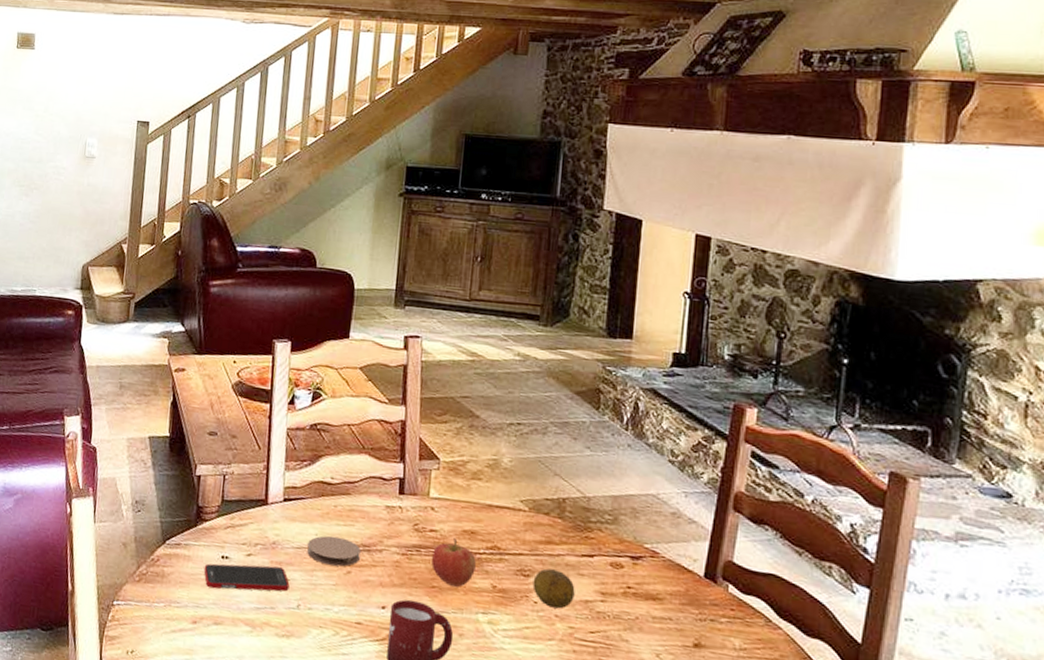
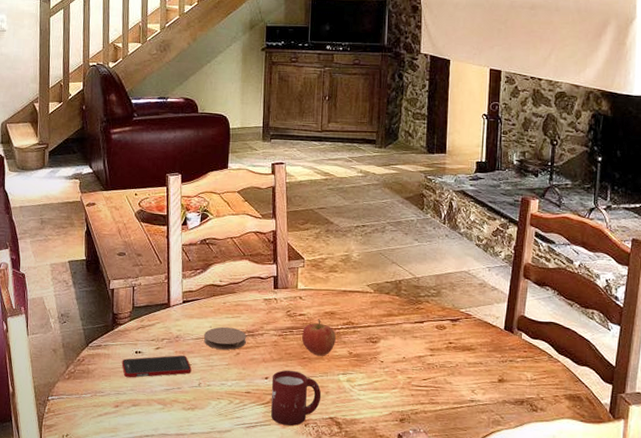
fruit: present [532,568,575,609] -> none [379,335,411,365]

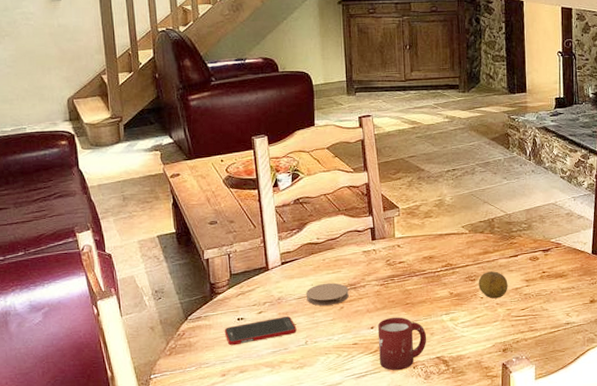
apple: present [302,319,336,356] -> none [403,264,436,300]
fruit: none [379,335,411,365] -> present [478,271,508,299]

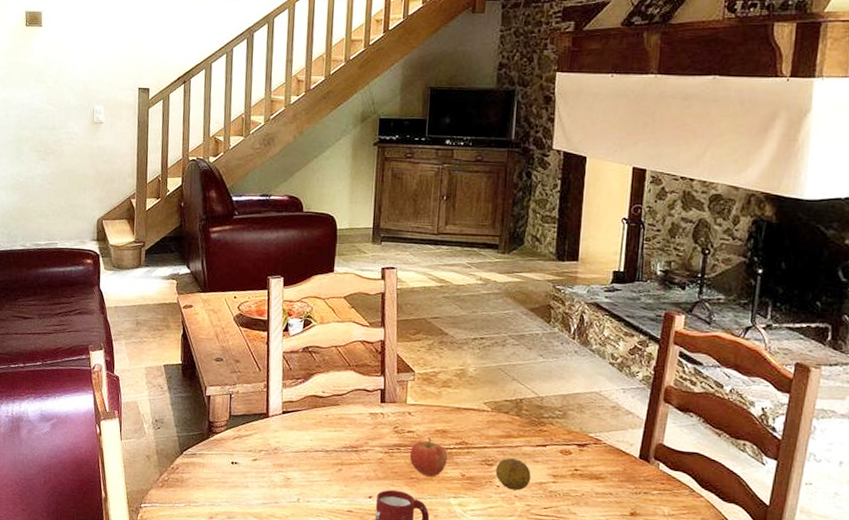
cell phone: present [224,316,297,346] -> none [217,468,290,490]
coaster: present [306,283,349,306] -> none [304,440,350,466]
apple: none [403,264,436,300] -> present [410,437,447,477]

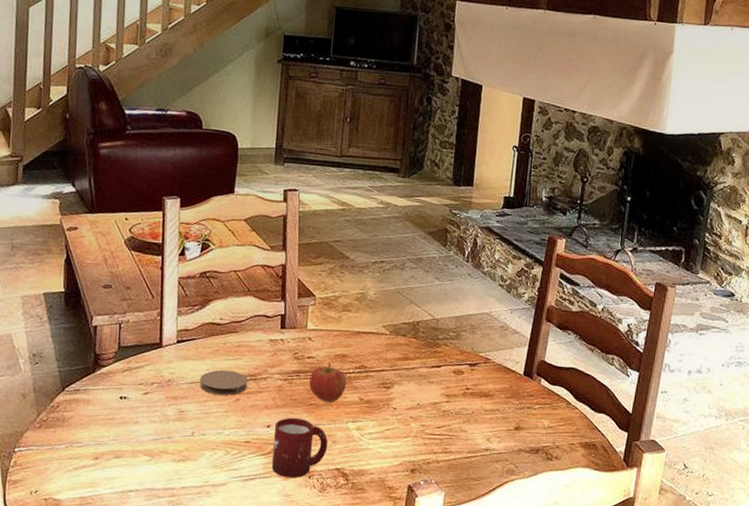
coaster: none [304,440,350,466] -> present [200,369,248,395]
fruit: present [495,458,531,491] -> none [392,380,426,412]

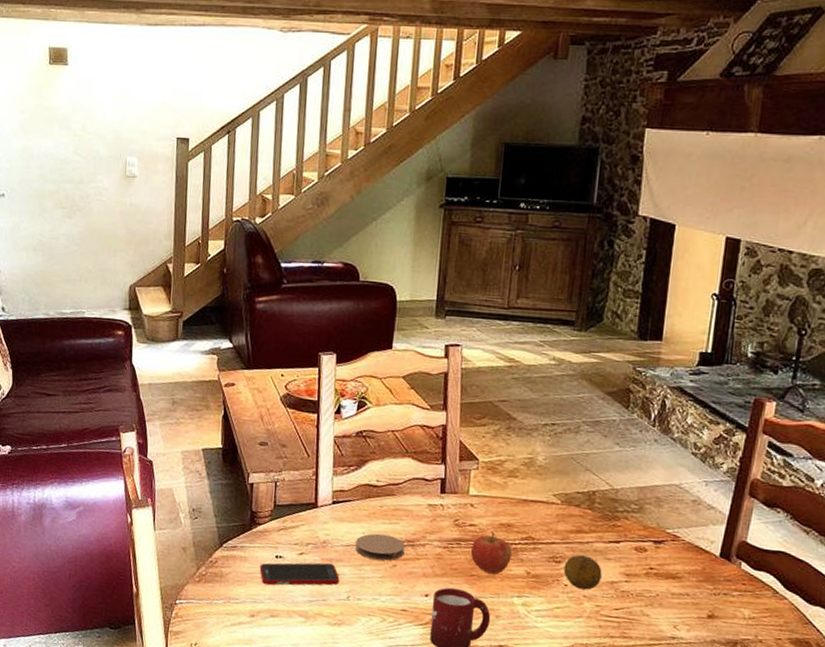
cell phone: none [103,401,185,427] -> present [259,562,340,586]
fruit: none [392,380,426,412] -> present [563,555,602,590]

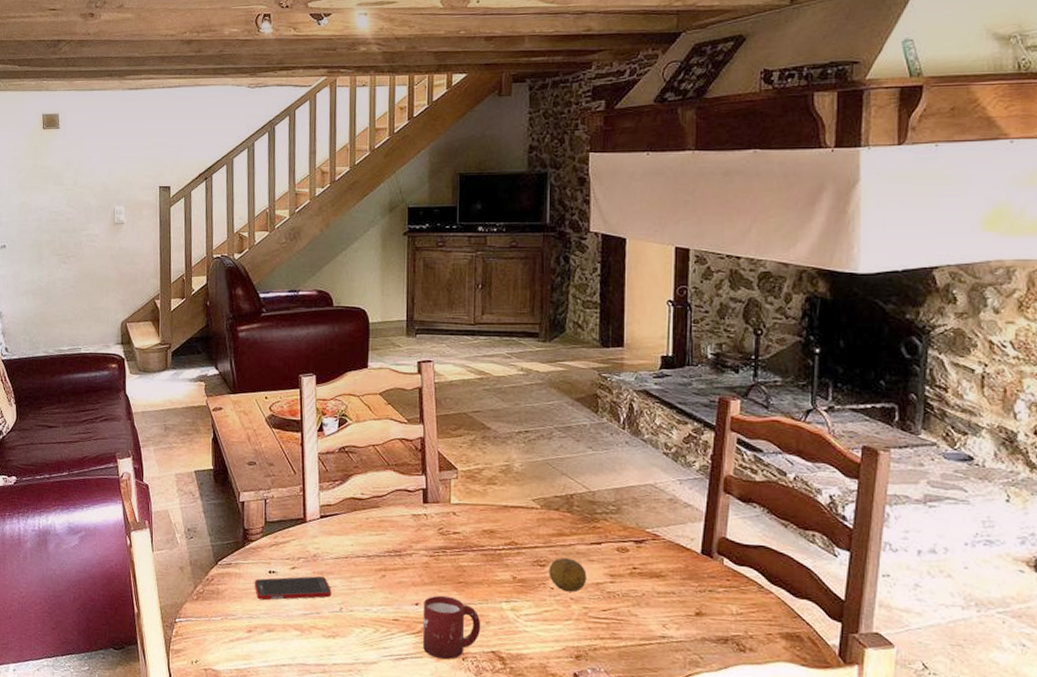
coaster: present [355,533,405,561] -> none [345,545,393,572]
apple: present [471,531,512,575] -> none [457,538,496,581]

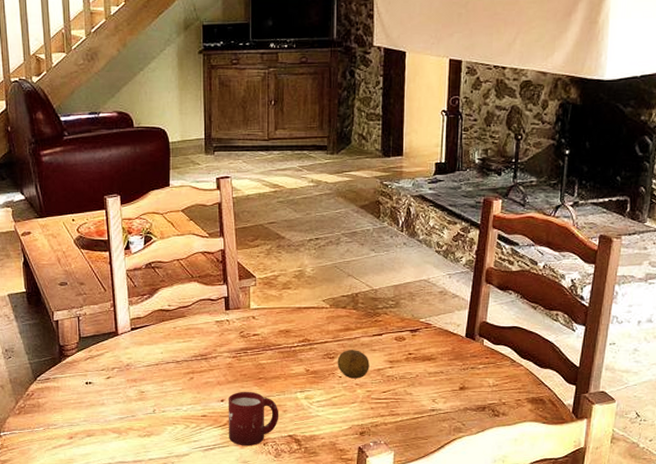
cell phone: present [254,576,332,601] -> none [72,384,145,409]

